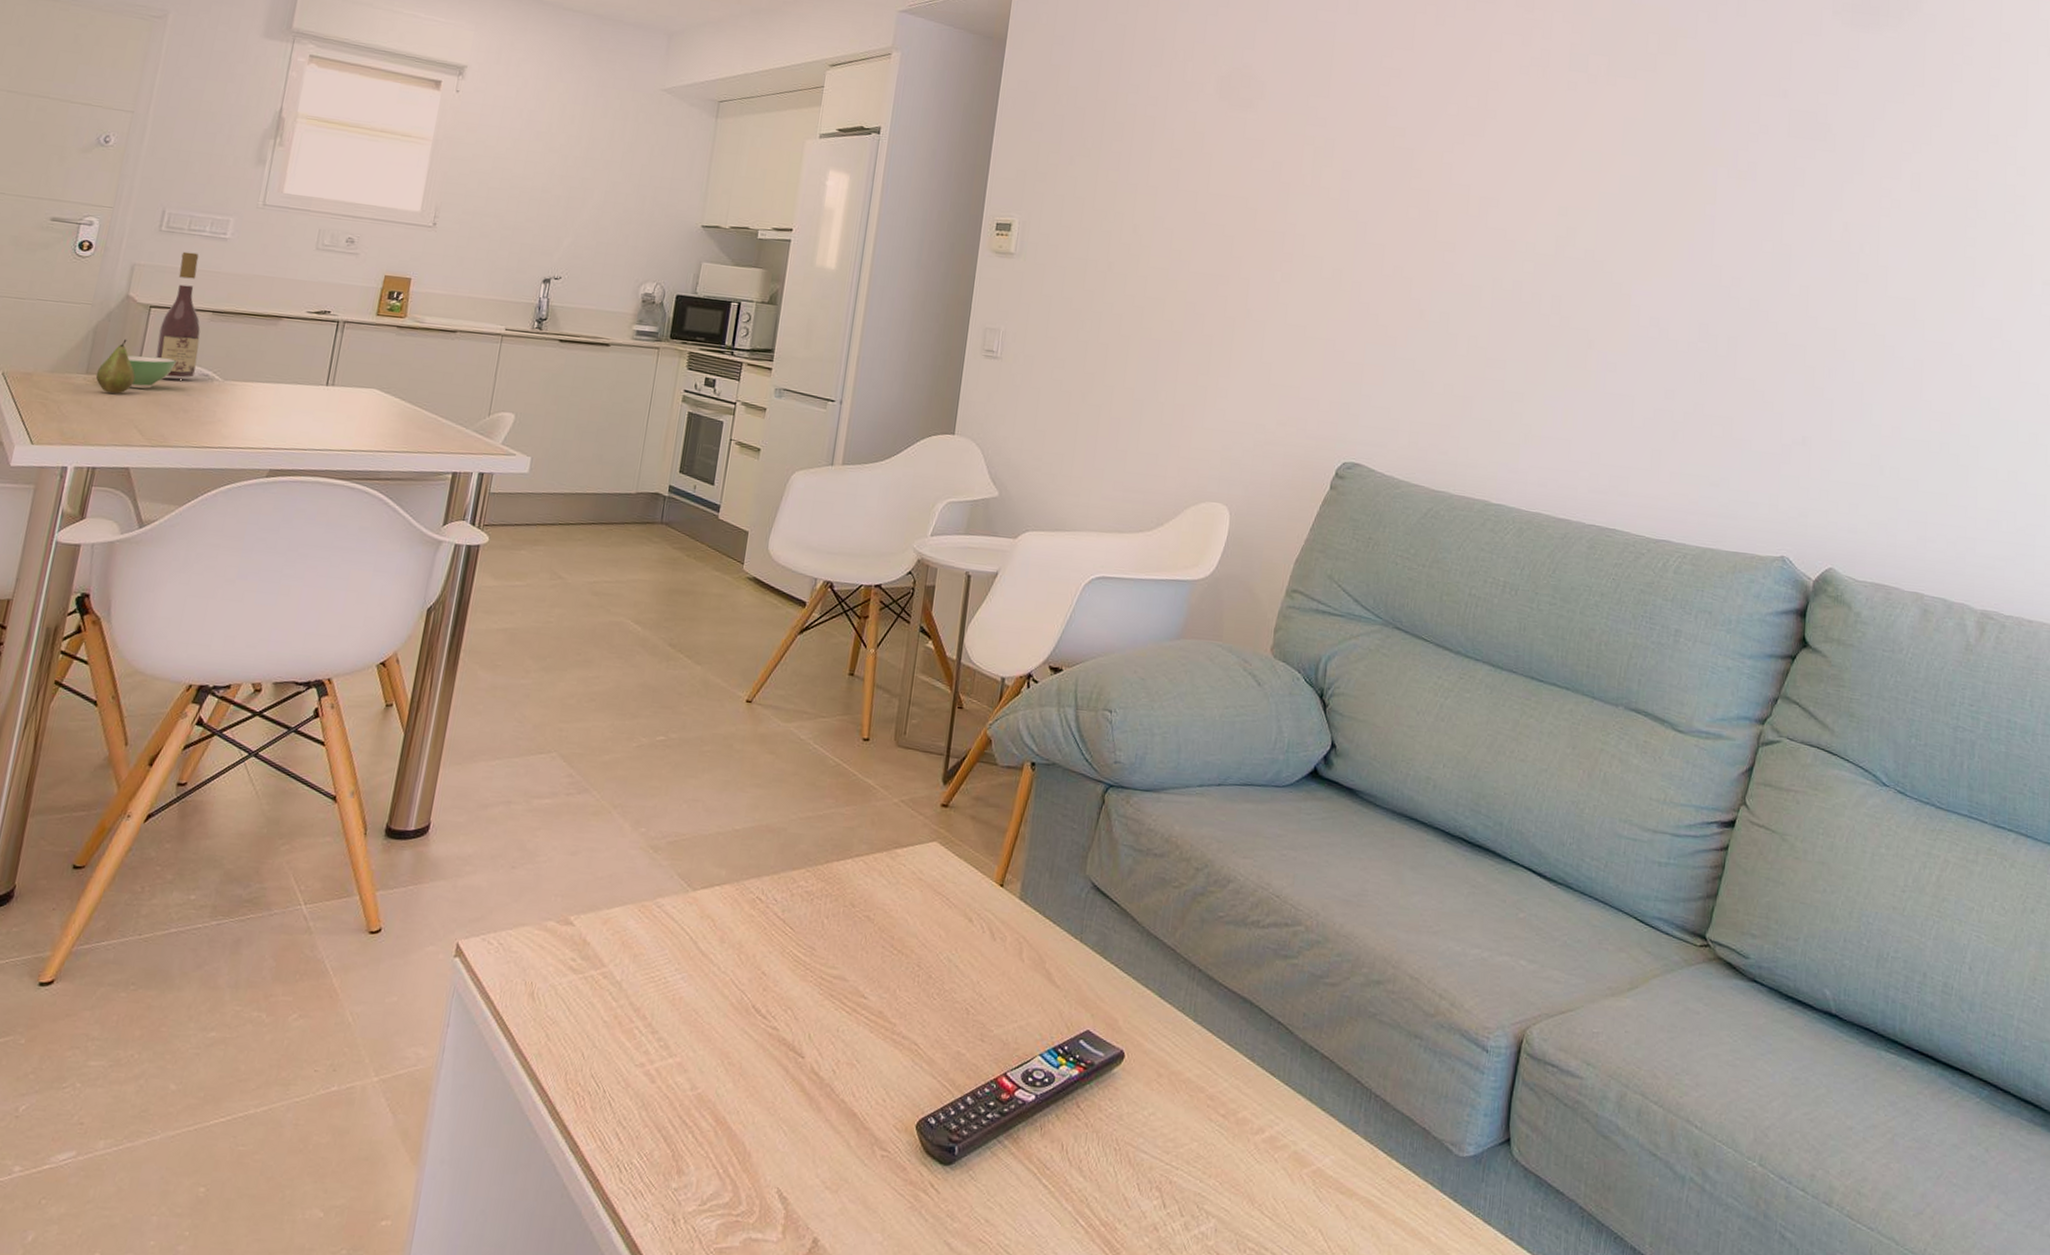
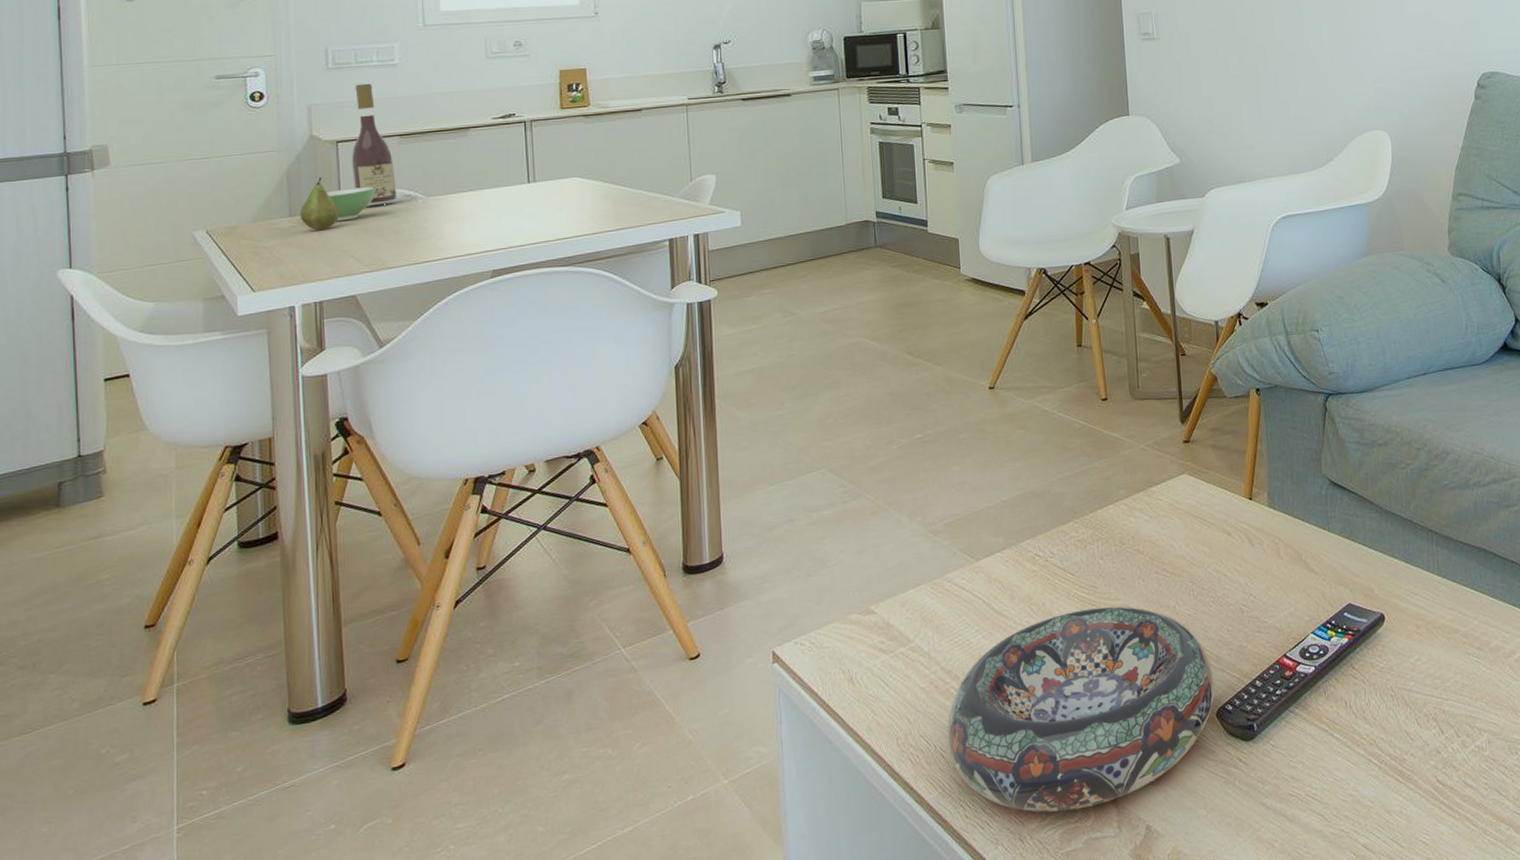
decorative bowl: none [617,970,923,1202] -> present [946,606,1215,813]

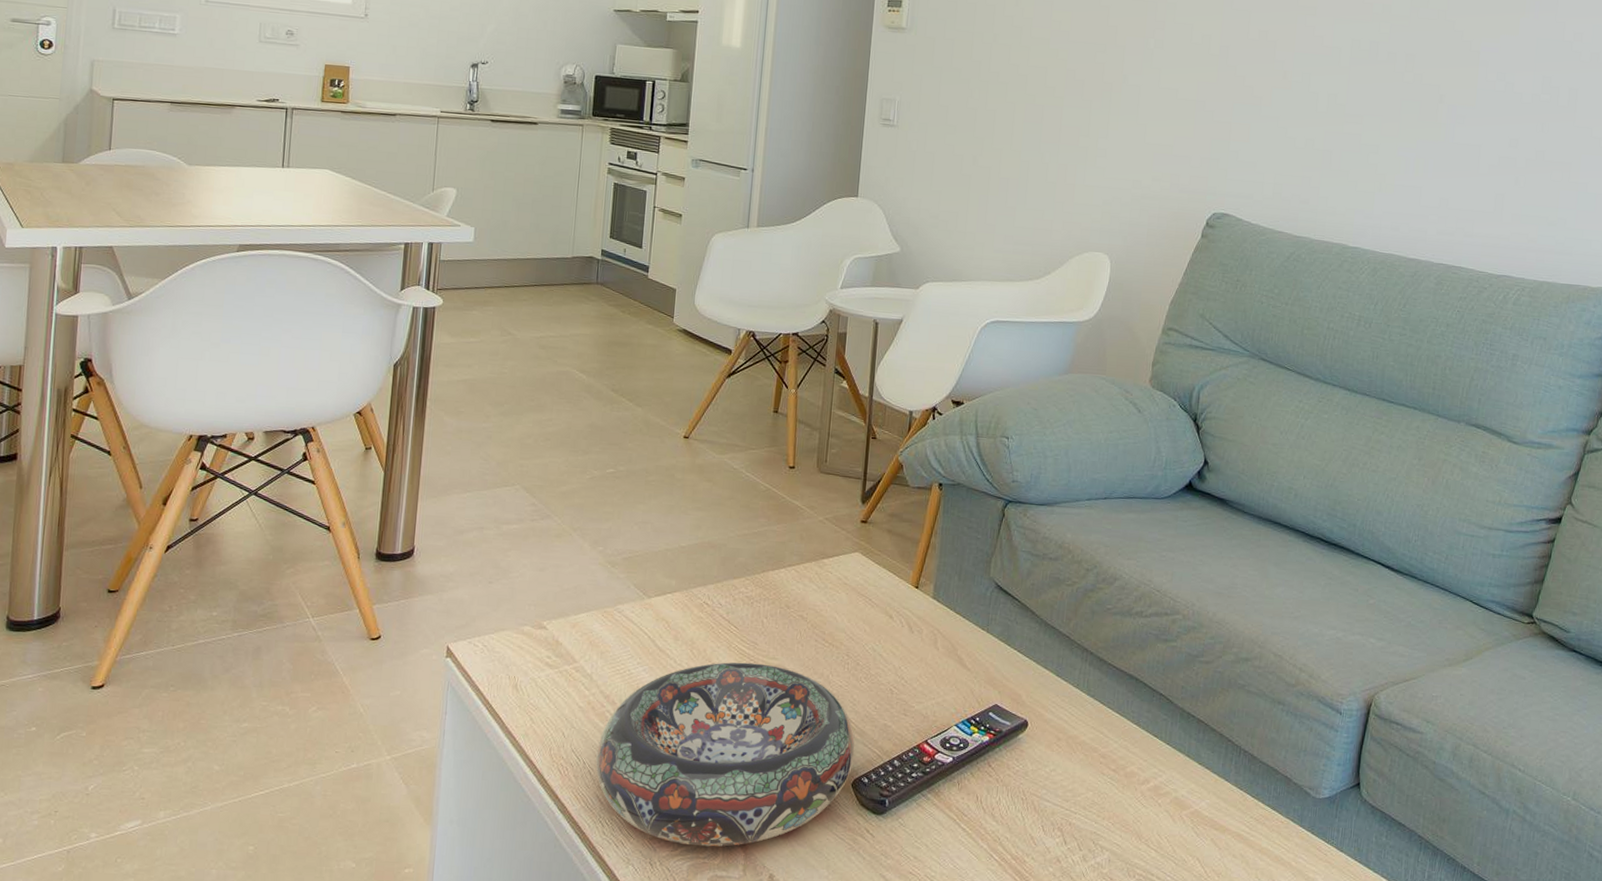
fruit: present [299,176,340,230] -> none [71,129,108,180]
bowl: present [327,187,377,222] -> none [98,144,144,175]
wine bottle: present [351,83,396,204] -> none [123,47,162,164]

